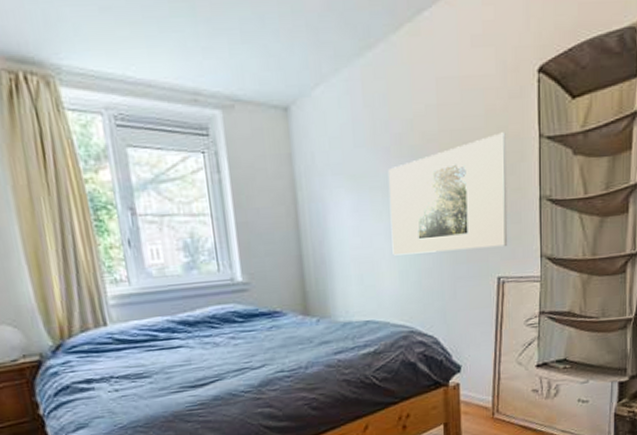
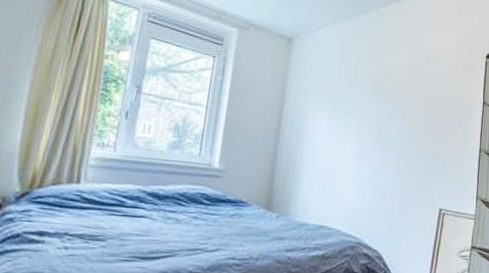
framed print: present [388,132,508,256] -> none [354,94,458,184]

